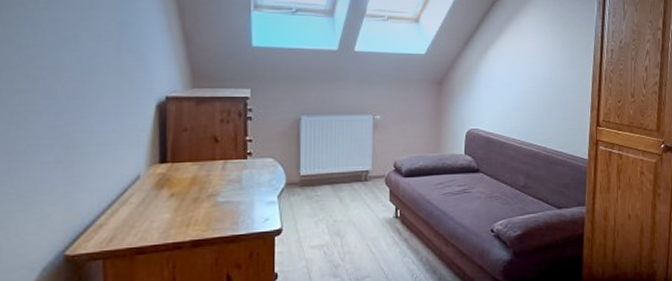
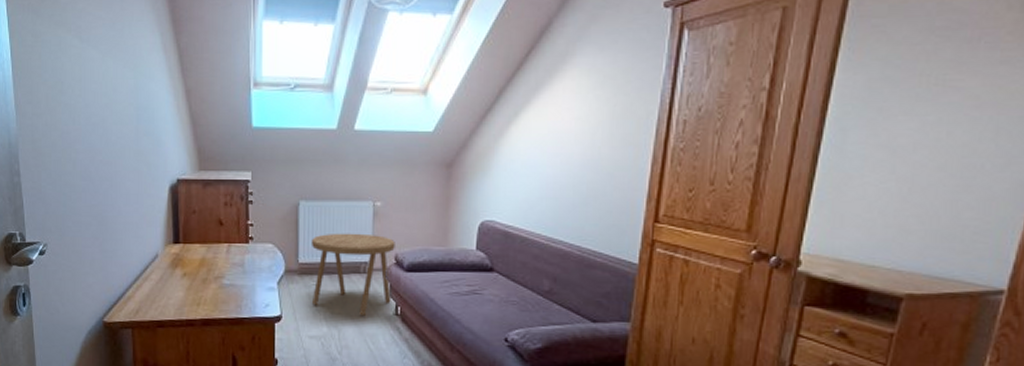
side table: none [312,144,394,221] -> present [311,233,395,316]

